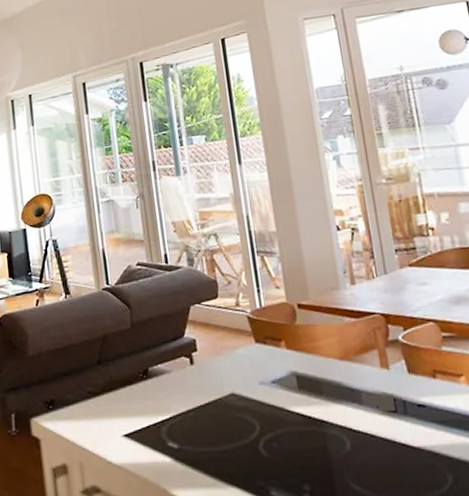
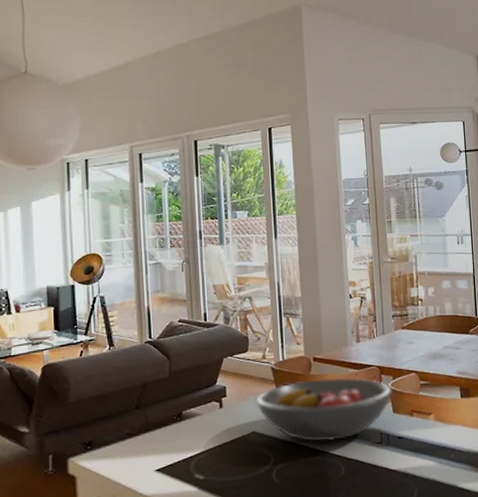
fruit bowl: none [230,328,406,409] -> present [254,377,393,442]

